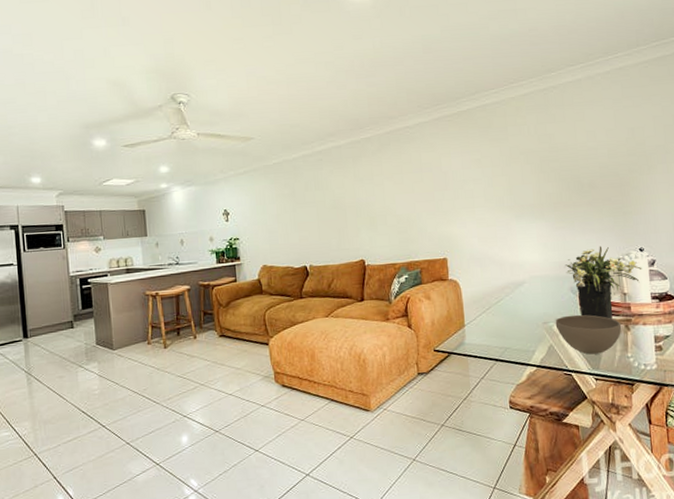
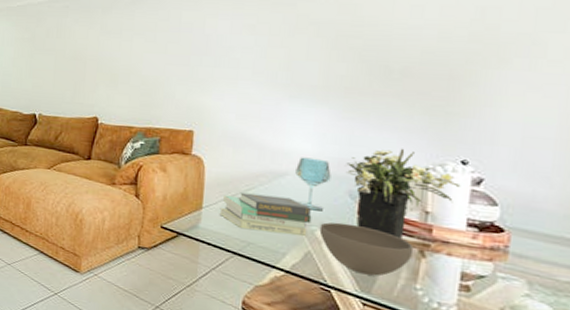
books: none [479,302,549,337] -> present [219,192,312,236]
wine glass: none [529,265,556,310] -> present [294,157,332,212]

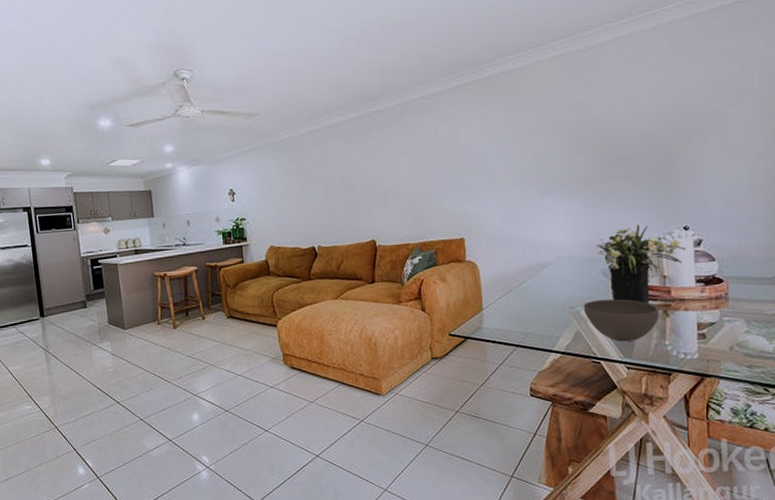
books: present [219,192,312,236] -> none [498,285,576,322]
wine glass: present [294,157,332,212] -> none [555,245,586,293]

